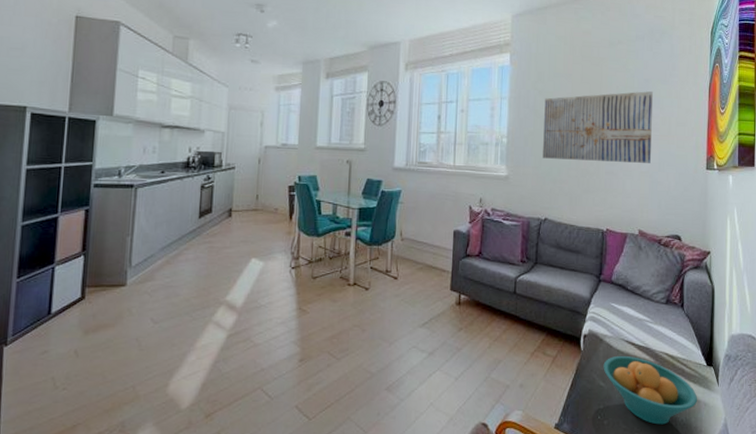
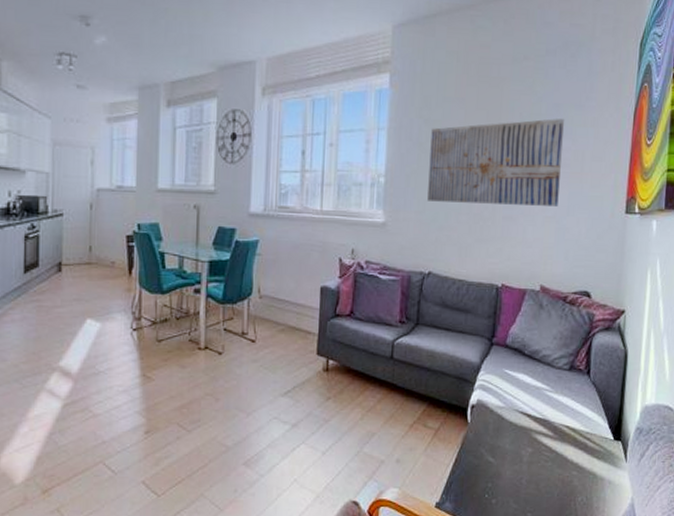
fruit bowl: present [603,355,698,425] -> none [493,428,602,504]

